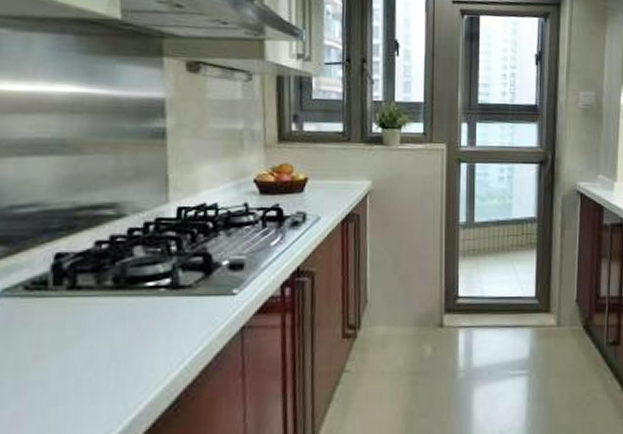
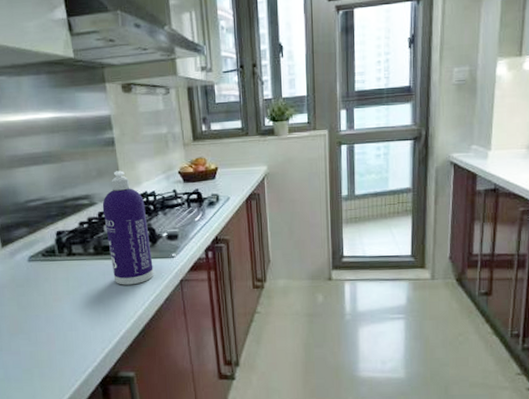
spray bottle: none [135,172,203,334] -> present [102,171,154,285]

